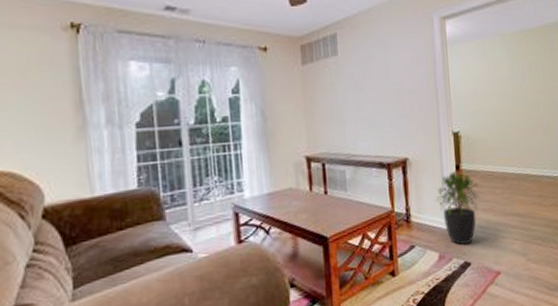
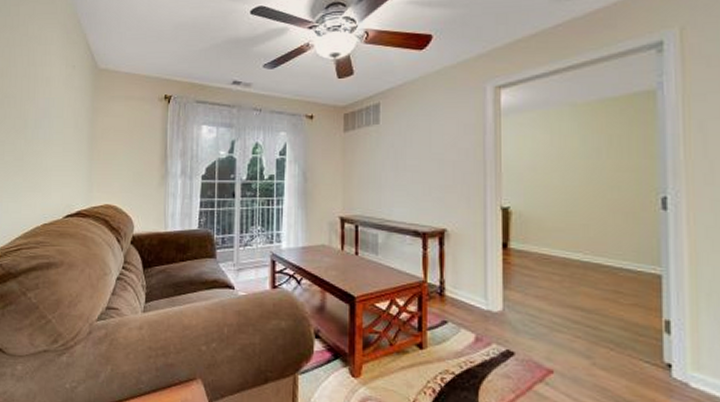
potted plant: present [435,171,480,245] -> none [474,249,532,331]

